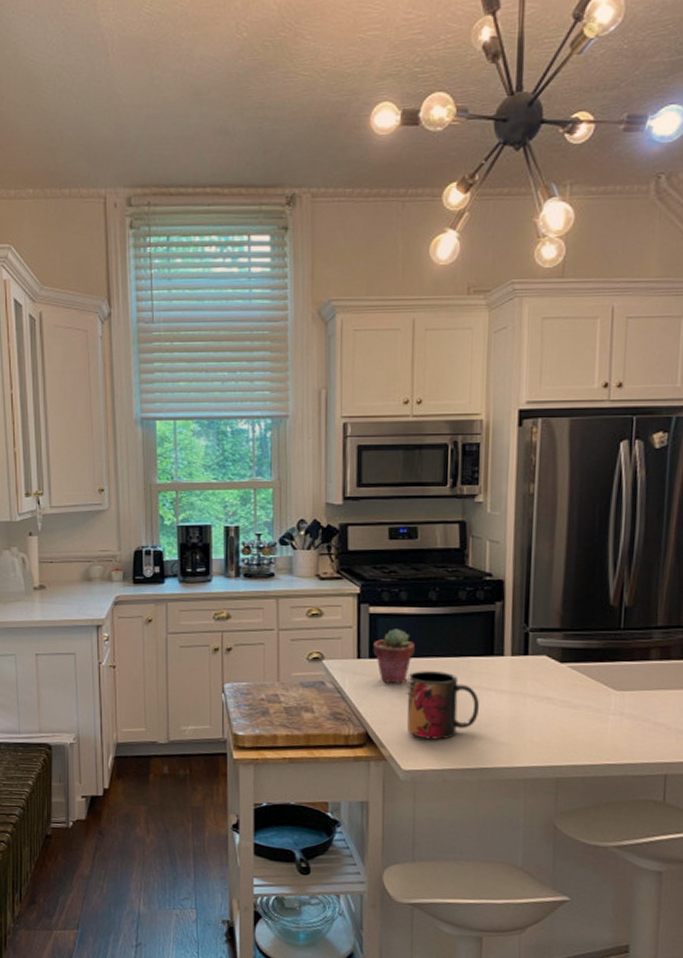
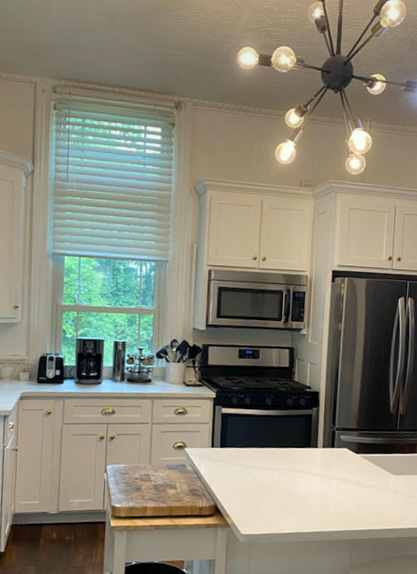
potted succulent: present [373,628,415,684] -> none [223,425,254,468]
mug: present [406,671,479,740] -> none [246,458,299,511]

